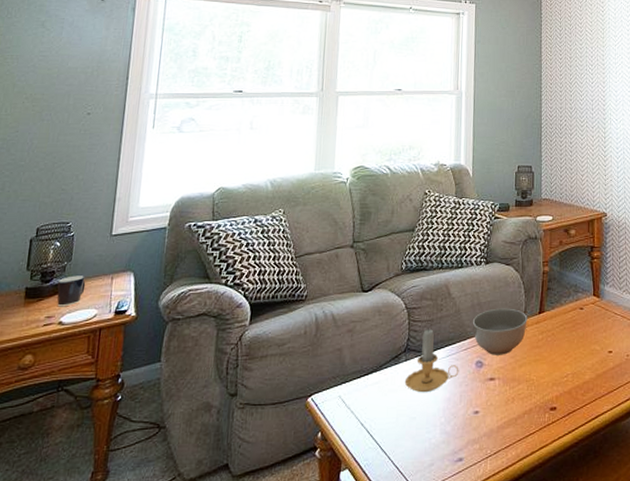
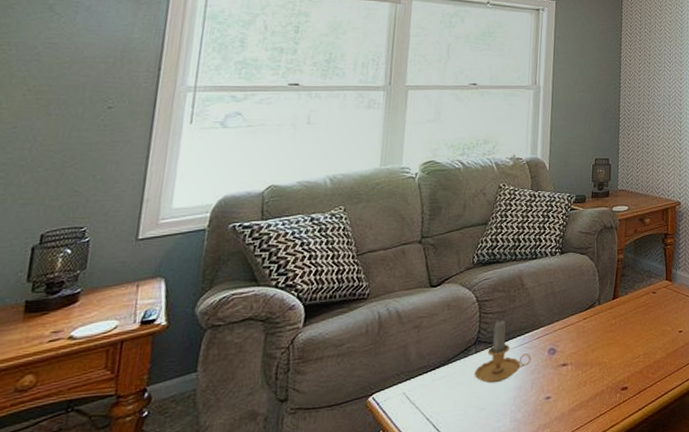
mug: present [57,275,86,307] -> none [66,284,104,320]
bowl: present [472,308,528,355] -> none [545,295,601,342]

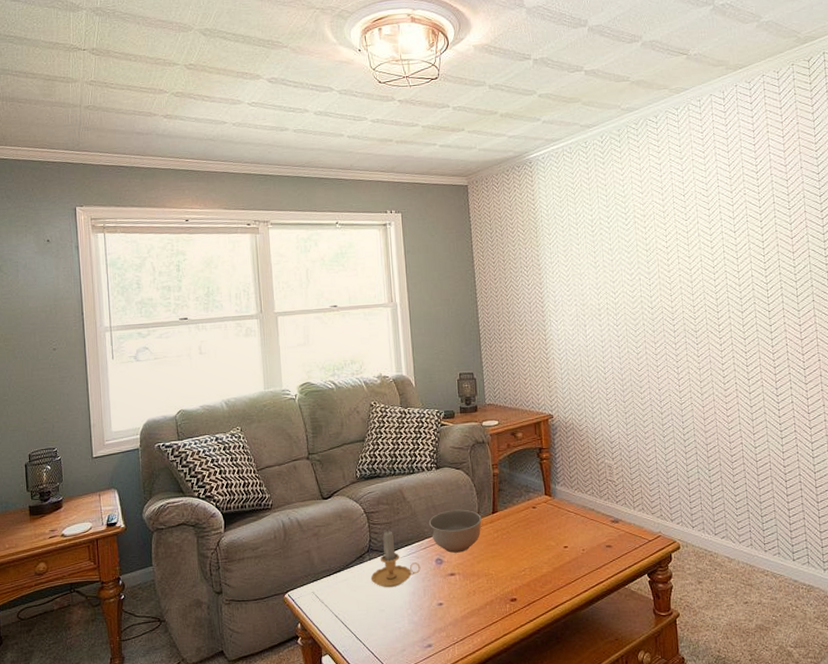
bowl: none [545,295,601,342] -> present [428,509,482,553]

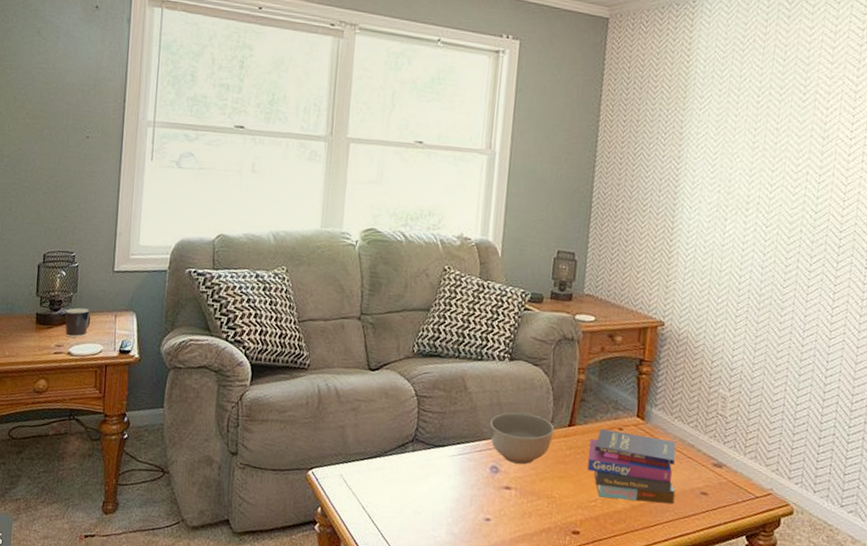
mug: none [54,494,78,522] -> present [64,307,91,339]
candle: present [370,530,421,588] -> none [410,420,472,489]
books: none [511,508,587,566] -> present [587,428,676,504]

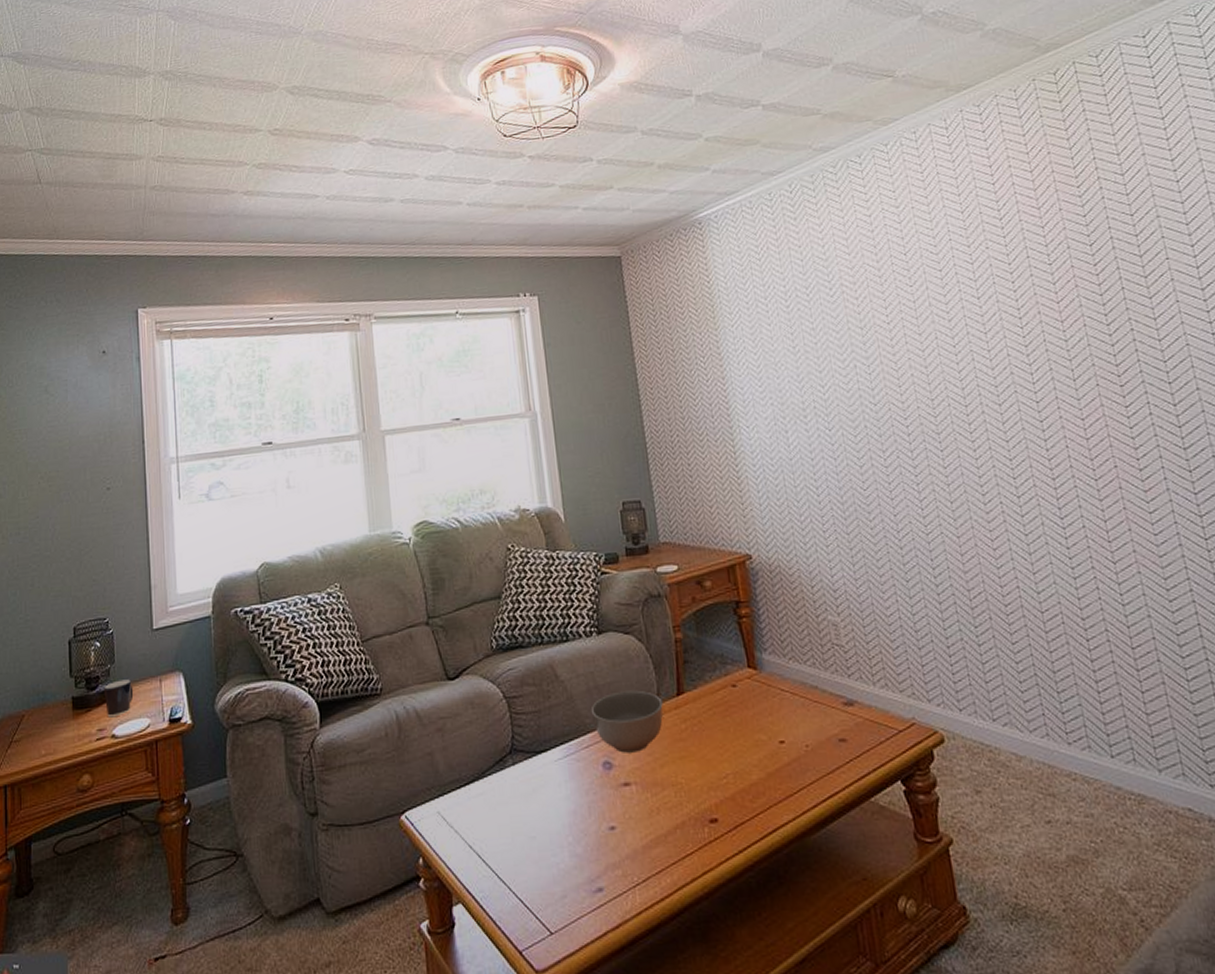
books: present [587,428,676,504] -> none [703,686,813,771]

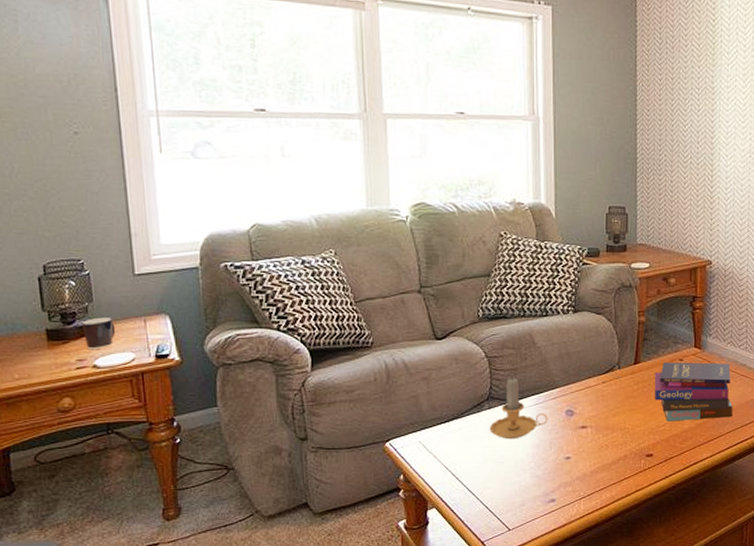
candle: none [515,721,583,805] -> present [489,377,548,439]
bowl: present [590,690,664,753] -> none [560,358,622,404]
books: none [703,686,813,771] -> present [654,362,733,421]

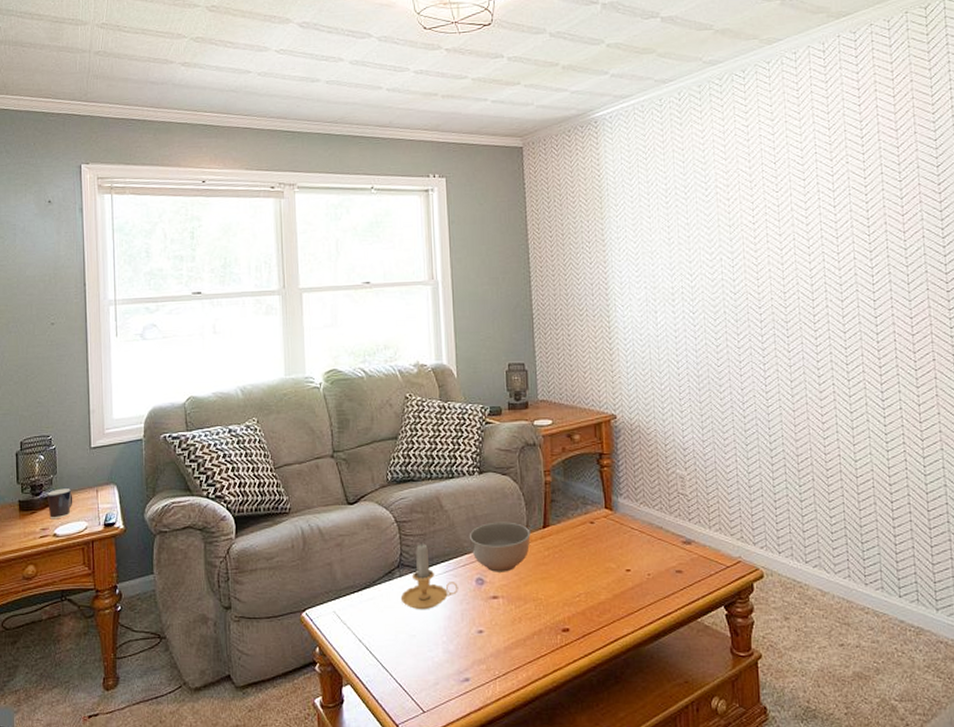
bowl: none [560,358,622,404] -> present [469,522,531,572]
books: present [654,362,733,421] -> none [565,525,652,592]

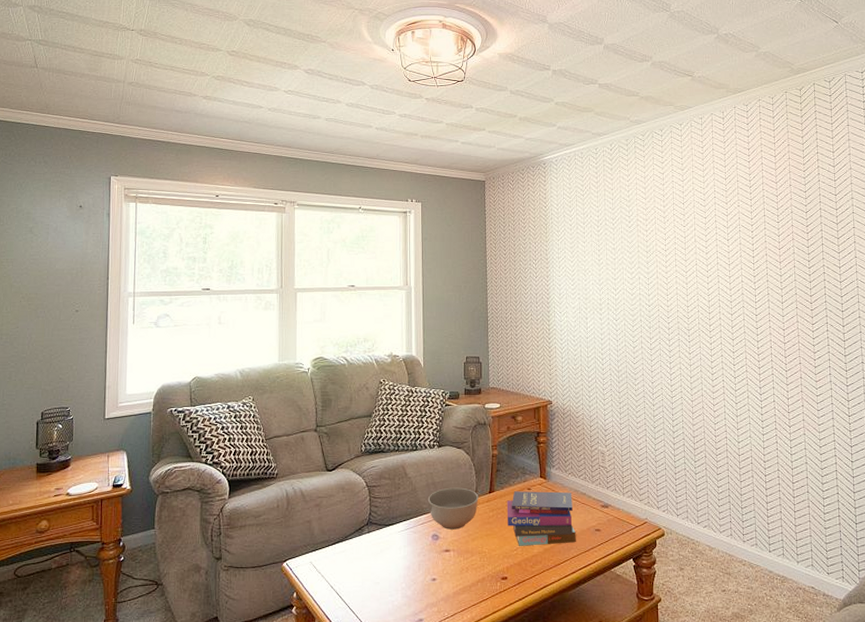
mug: present [47,488,73,520] -> none [62,454,86,481]
candle: present [400,542,459,610] -> none [368,504,417,561]
books: none [565,525,652,592] -> present [507,491,576,546]

